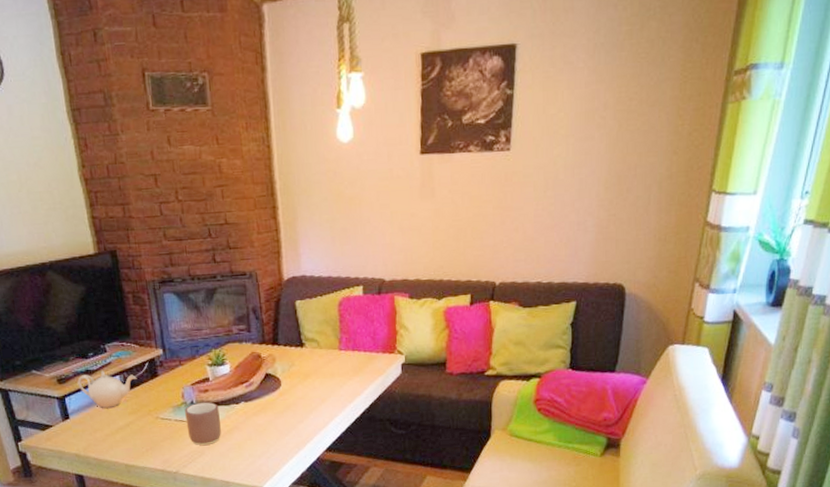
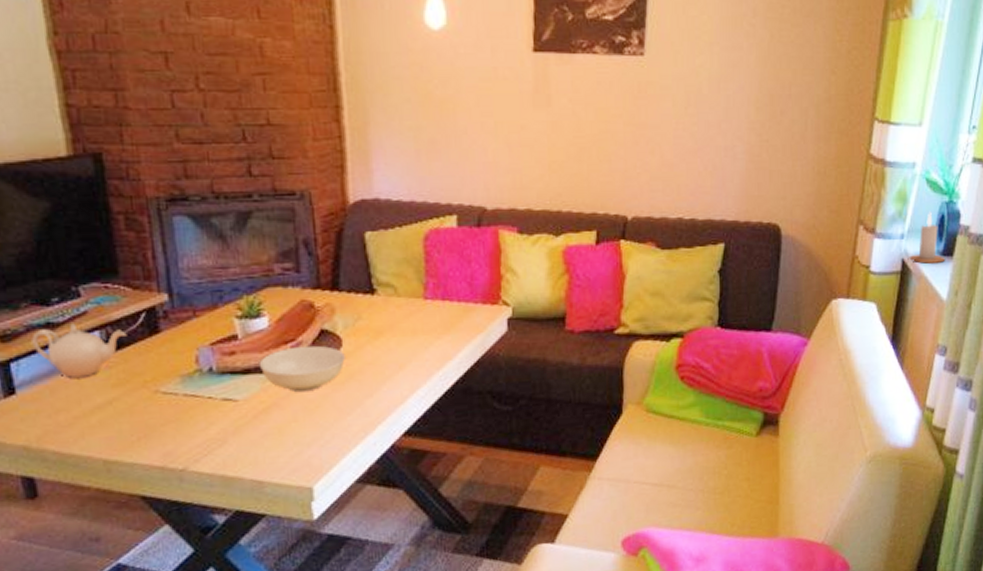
mug: present [185,402,221,445] -> none [199,368,254,430]
bowl: none [224,385,283,418] -> present [258,345,345,391]
candle: none [740,269,775,314] -> present [909,212,946,264]

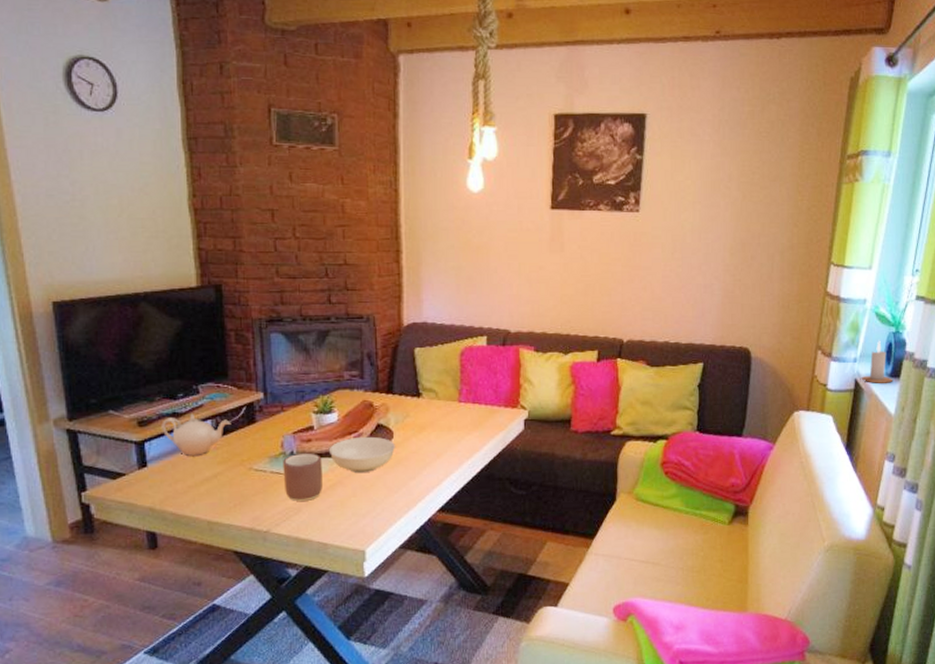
mug: none [199,368,254,430] -> present [283,452,322,501]

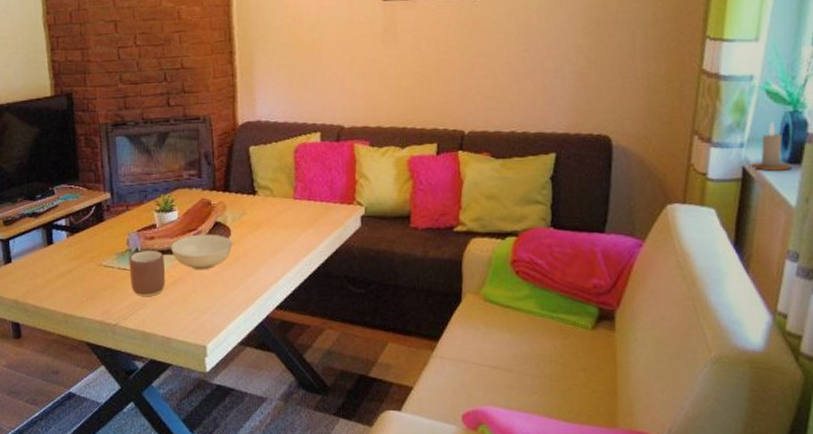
teapot: present [161,413,232,456] -> none [23,213,83,252]

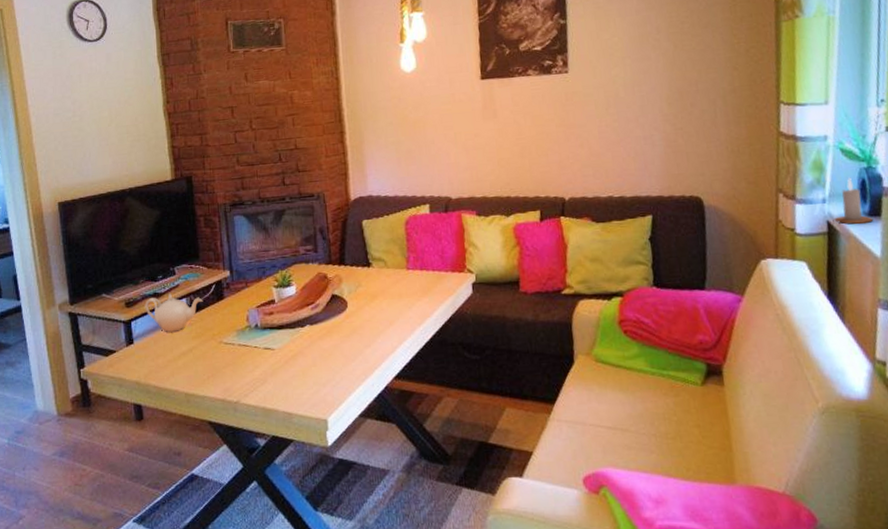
teapot: none [23,213,83,252] -> present [145,293,203,332]
mug: present [129,249,165,296] -> none [249,325,285,372]
bowl: present [170,234,233,269] -> none [289,307,350,343]

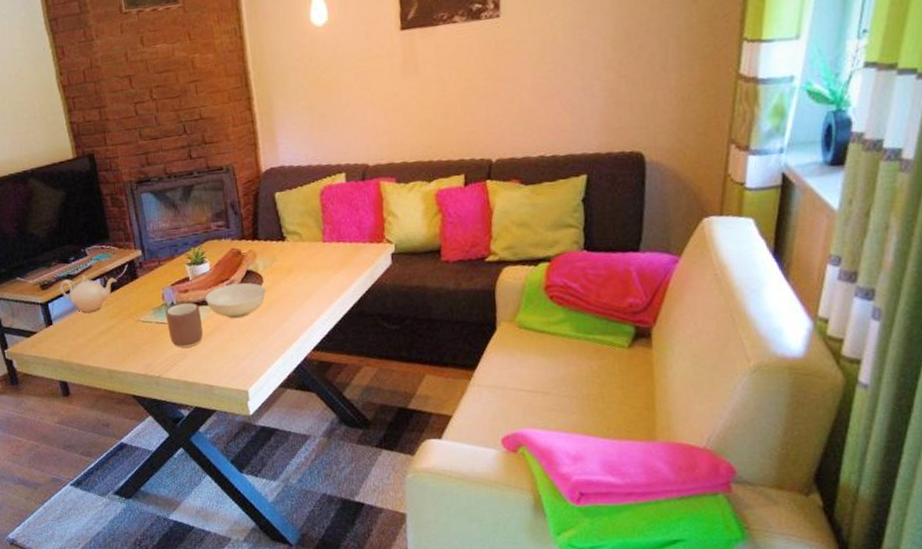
mug: none [249,325,285,372] -> present [165,302,203,348]
bowl: none [289,307,350,343] -> present [204,282,266,318]
candle: present [834,177,874,224] -> none [790,123,836,176]

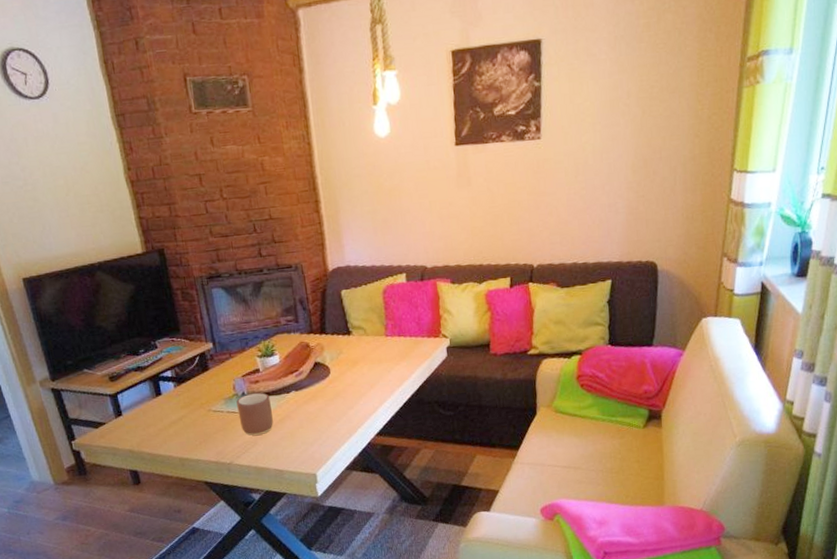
teapot: present [59,274,117,313] -> none [129,366,188,403]
bowl: present [204,282,266,318] -> none [274,373,333,407]

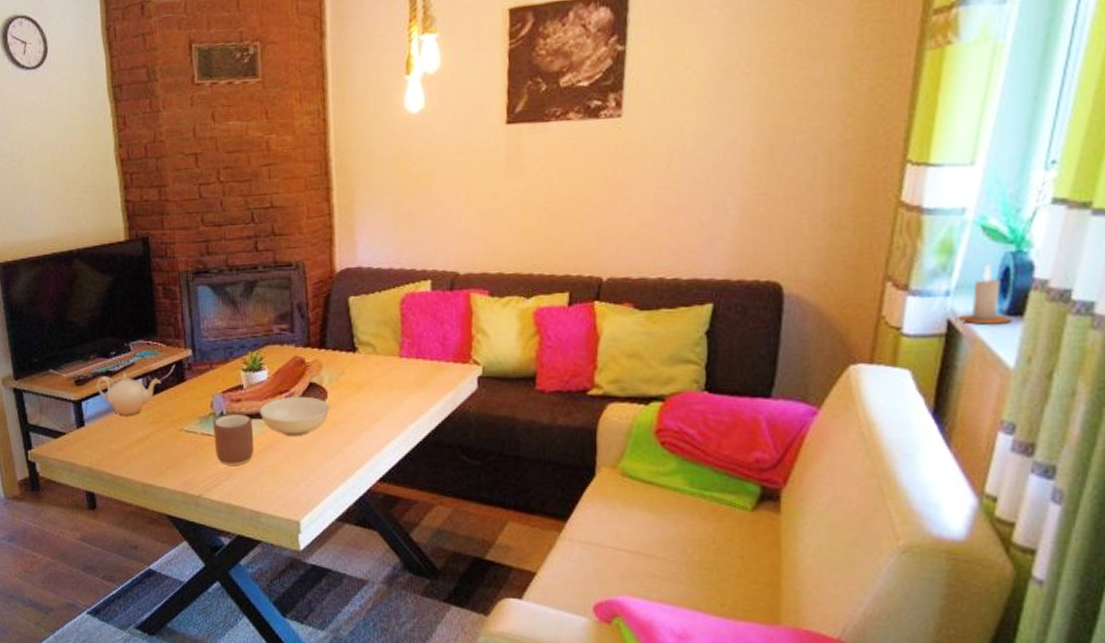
teapot: none [129,366,188,403] -> present [96,372,162,415]
bowl: none [274,373,333,407] -> present [259,396,330,436]
candle: none [767,241,800,285] -> present [957,264,1013,325]

